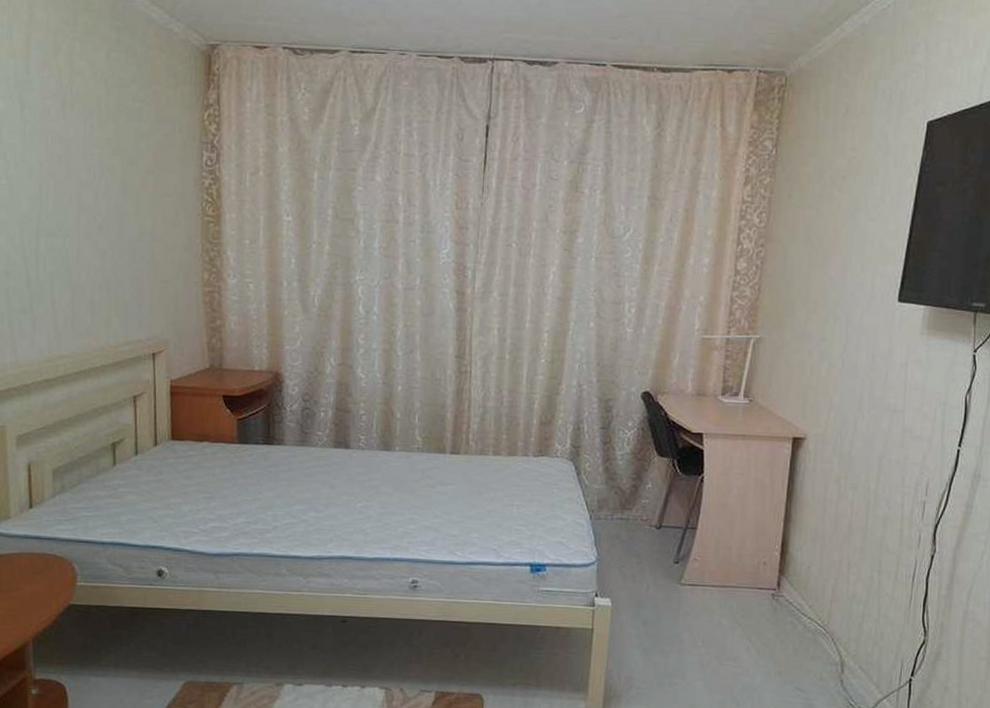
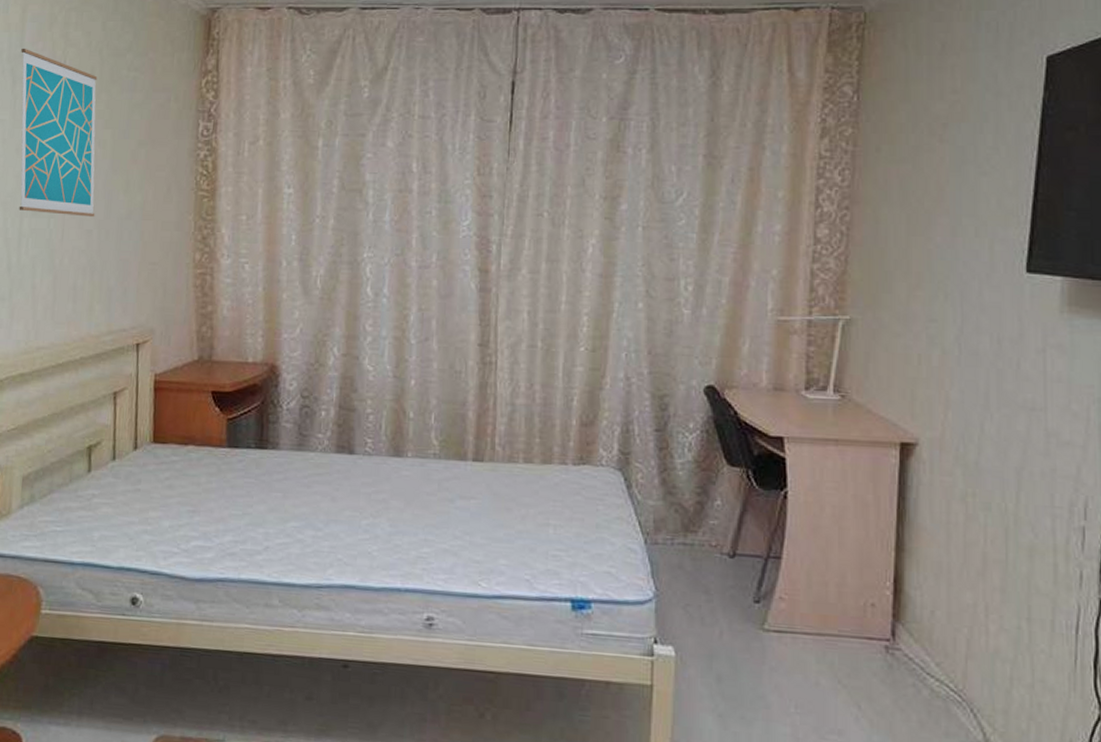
wall art: none [27,74,108,238] -> present [19,48,98,217]

